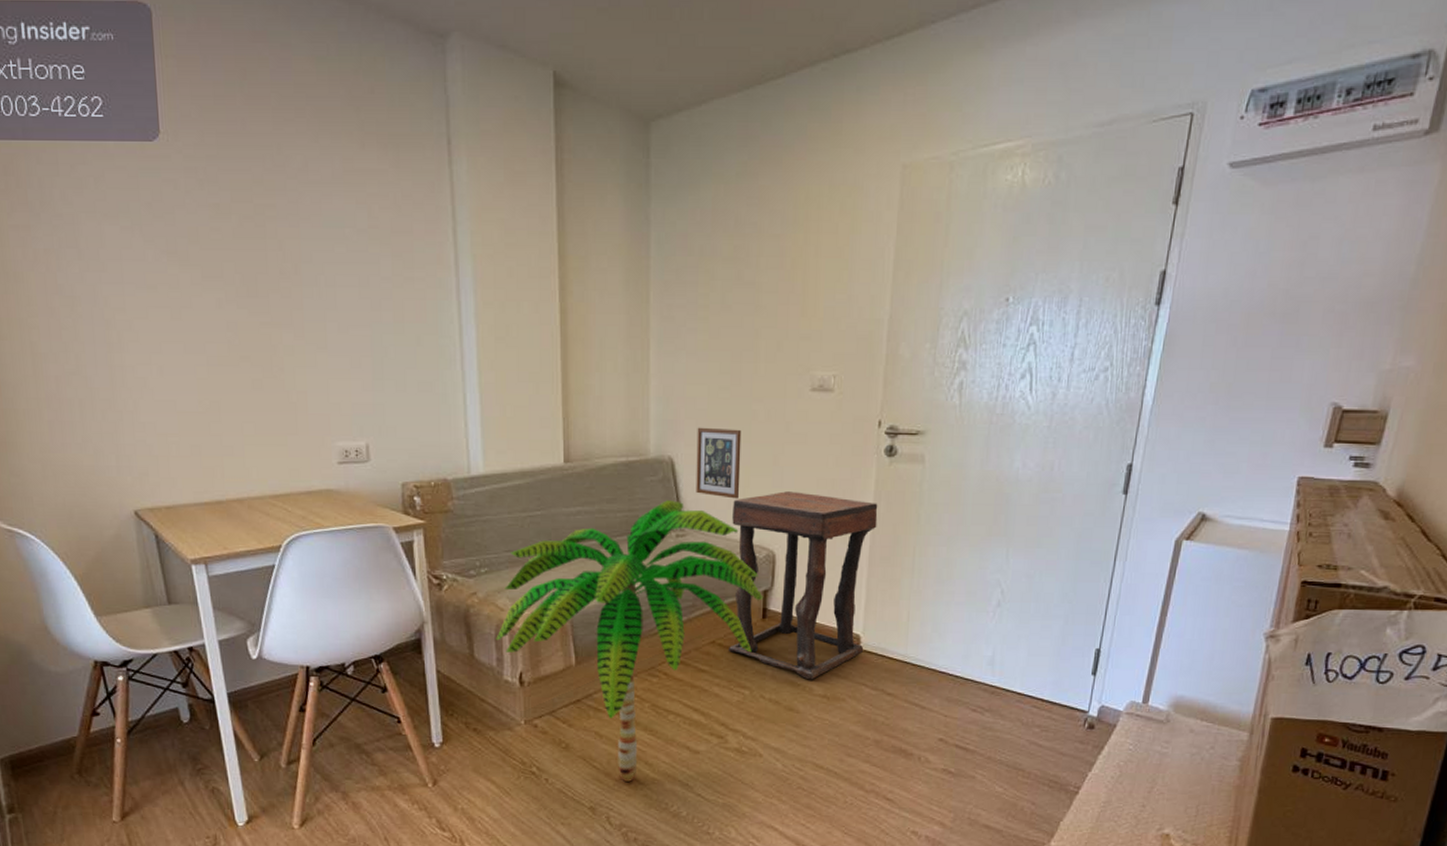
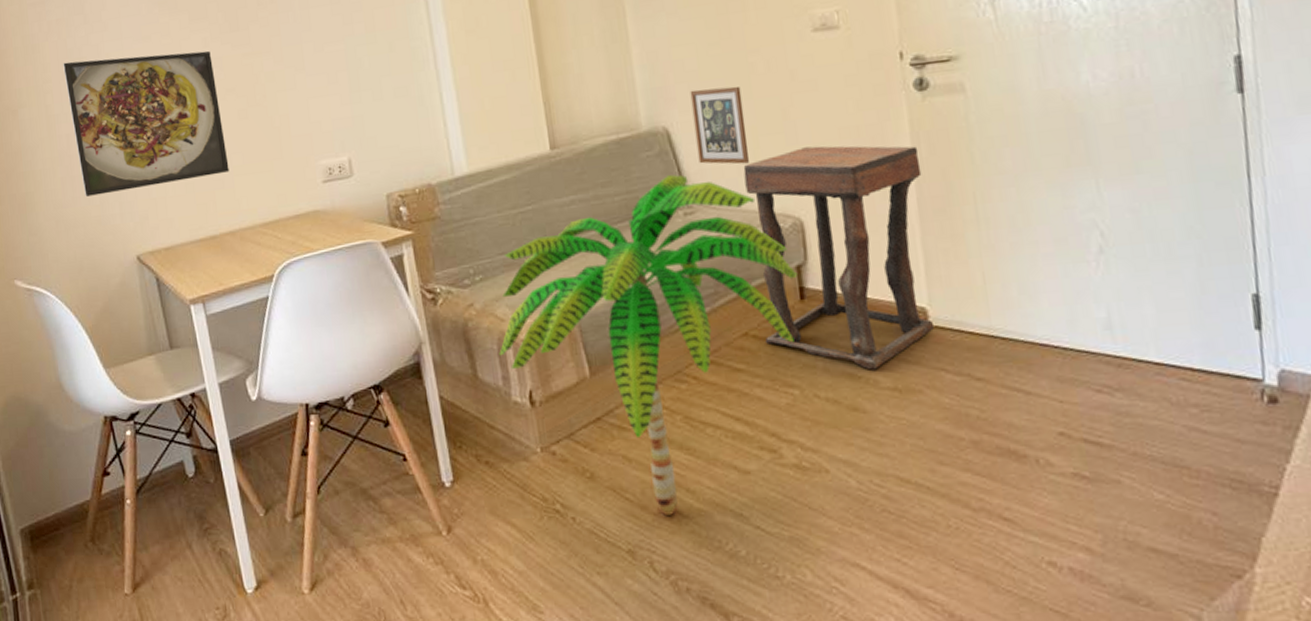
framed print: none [52,298,240,445] -> present [63,50,230,197]

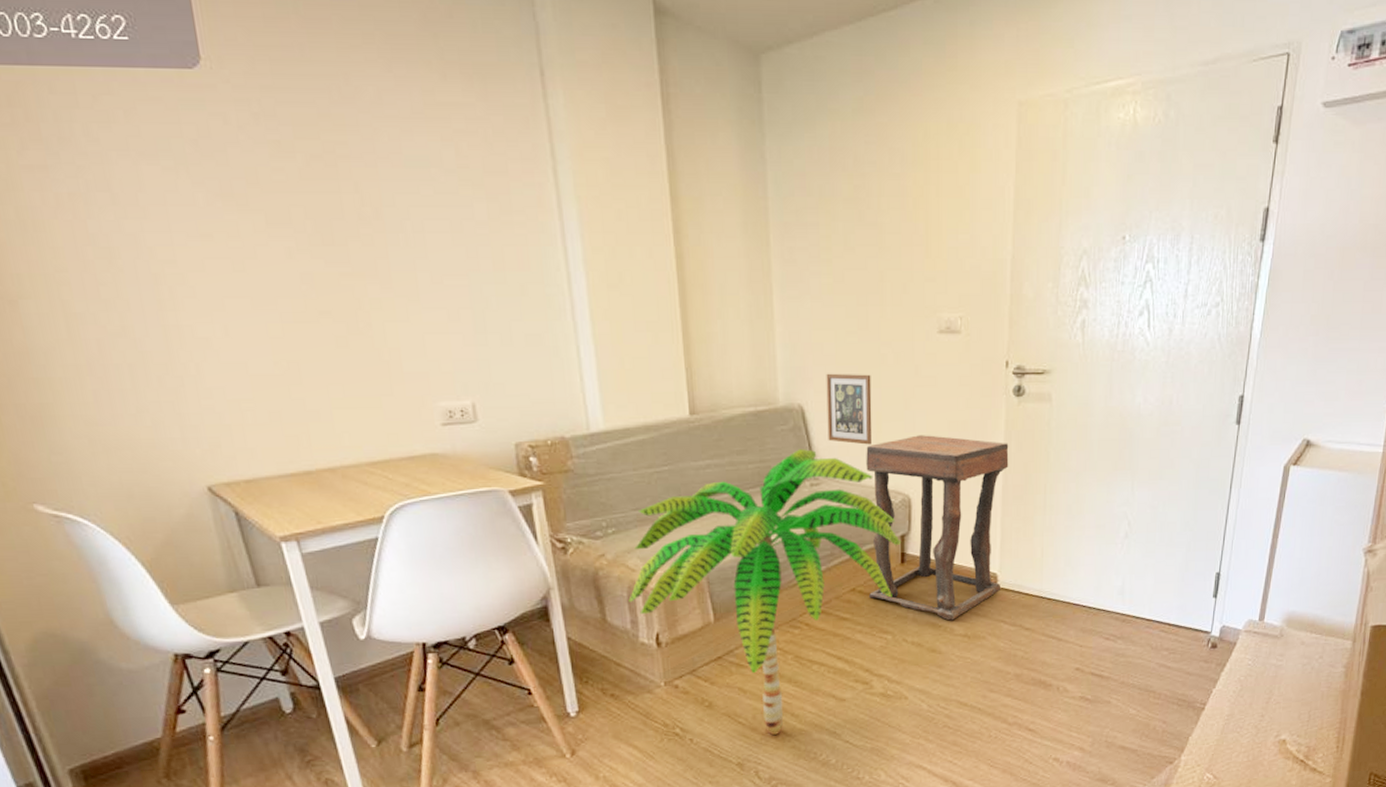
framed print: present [63,50,230,197] -> none [83,250,326,415]

